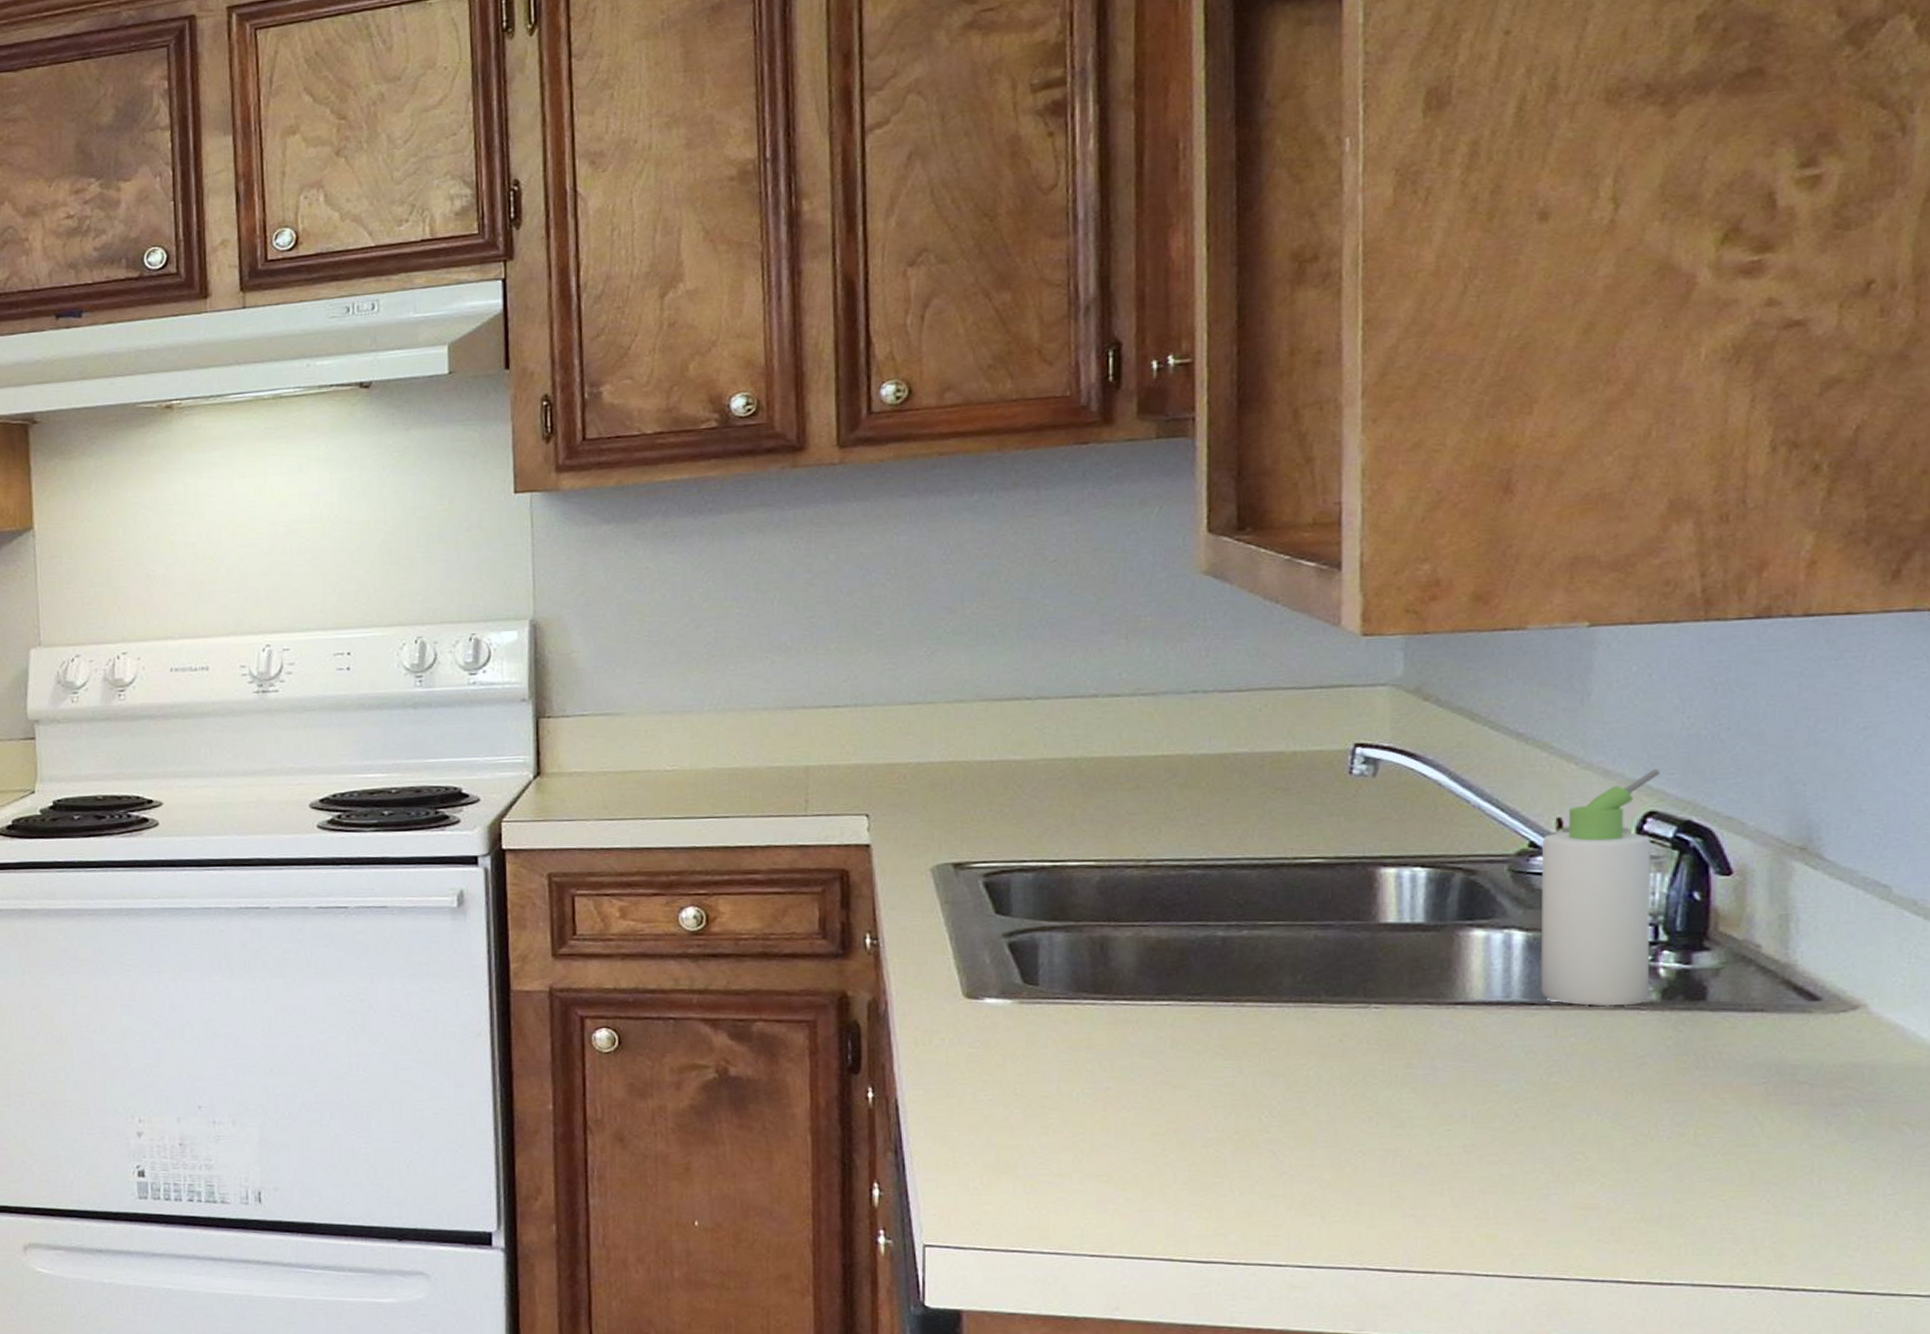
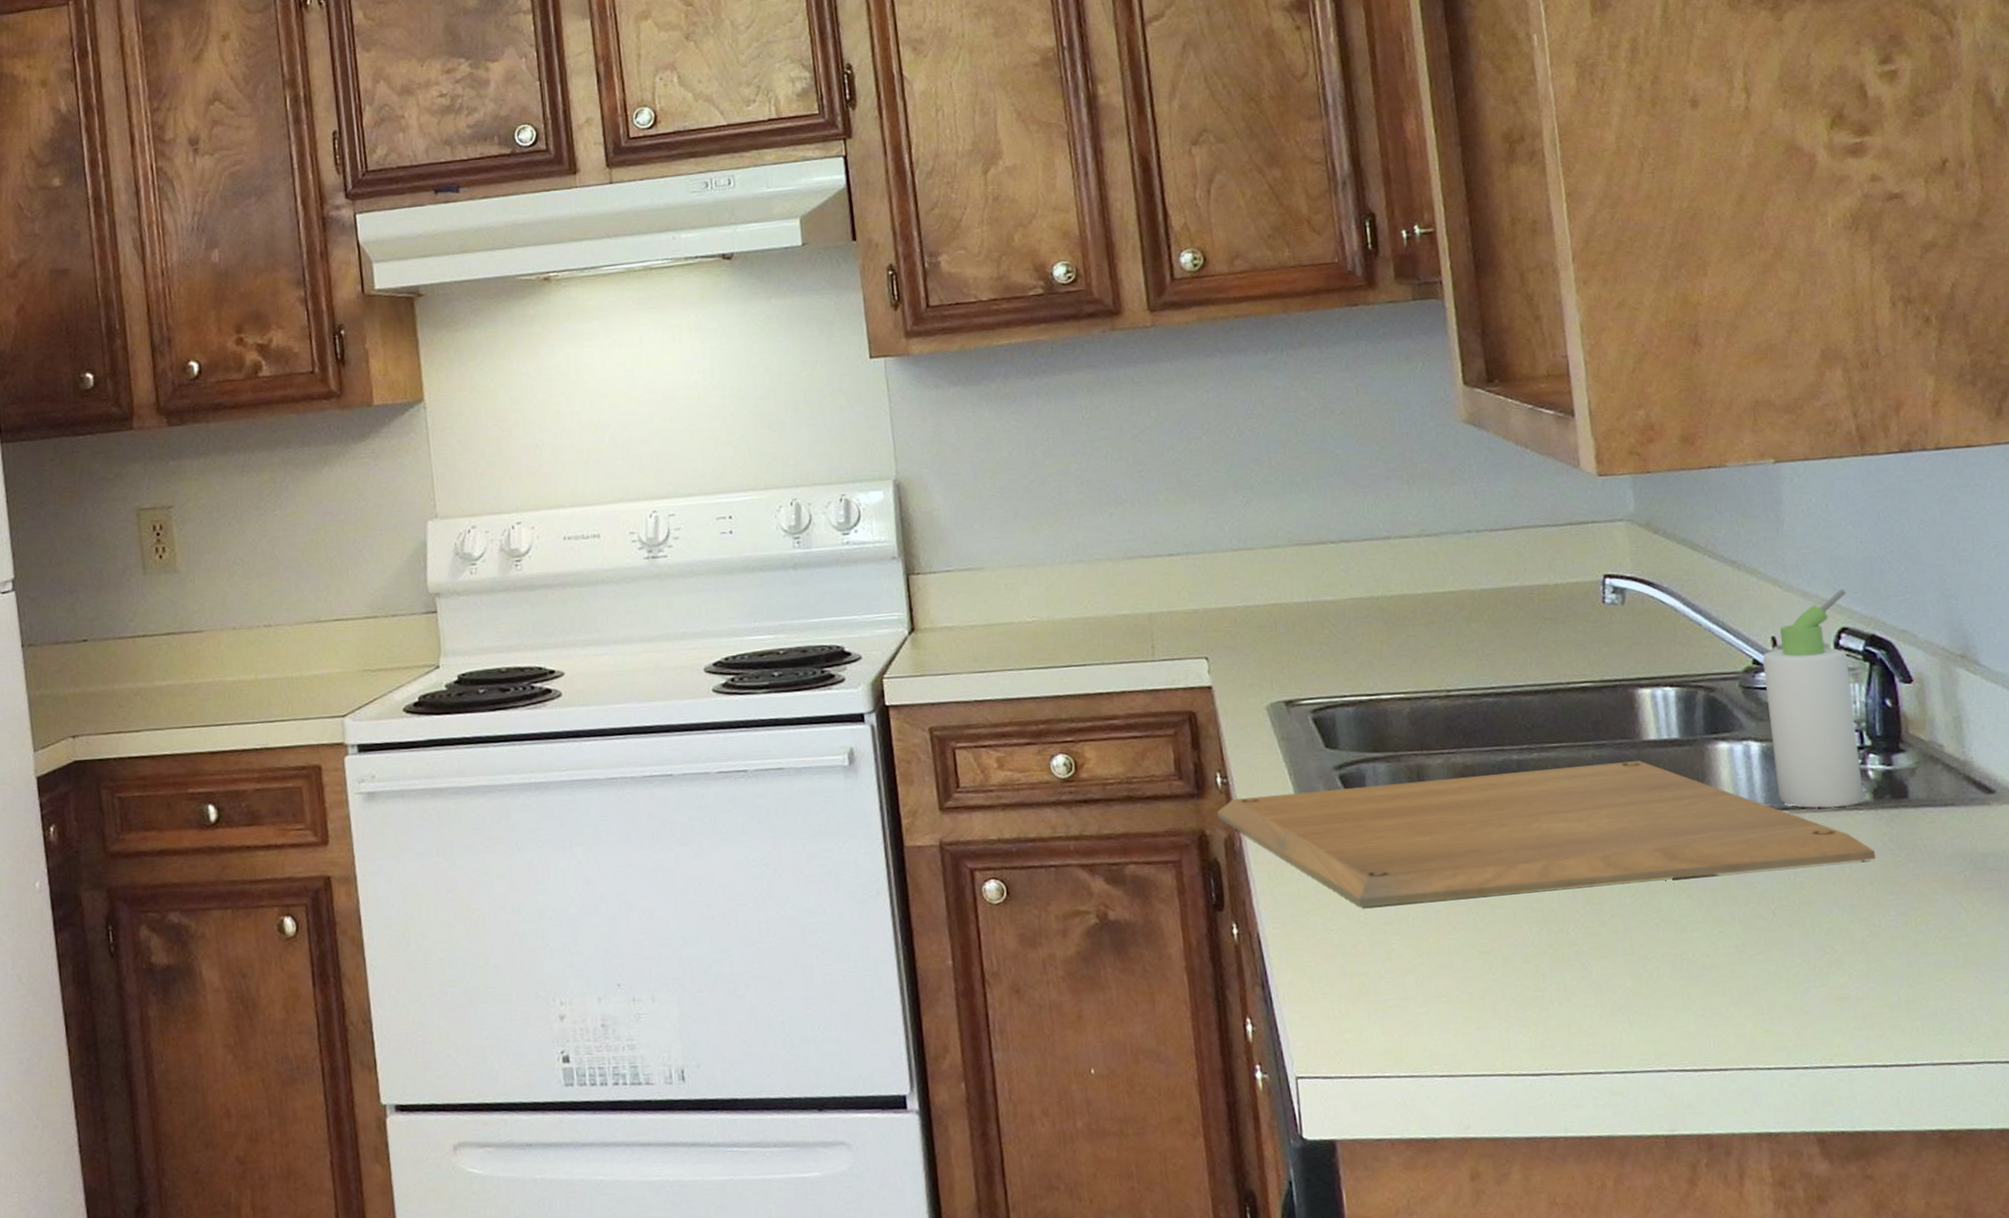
chopping board: none [863,944,1655,1079] -> present [1217,761,1876,907]

